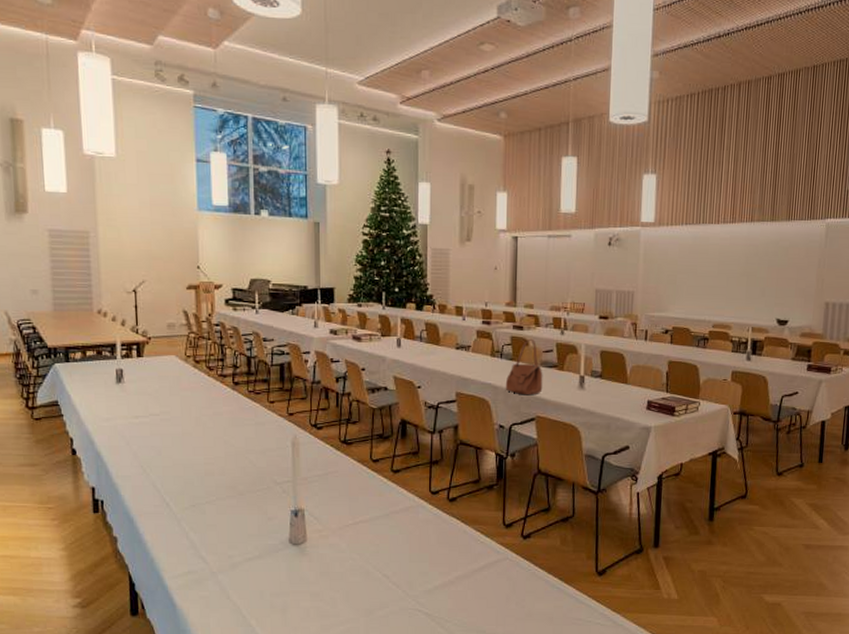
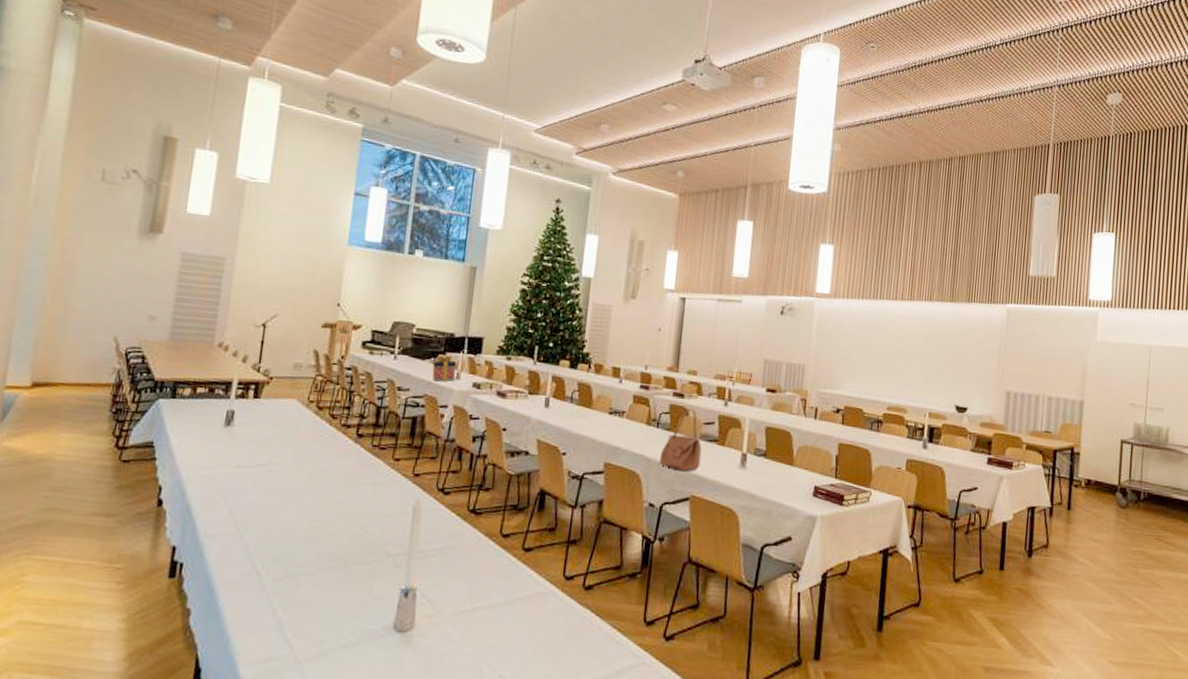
gift box: none [290,305,313,331] -> present [432,354,457,382]

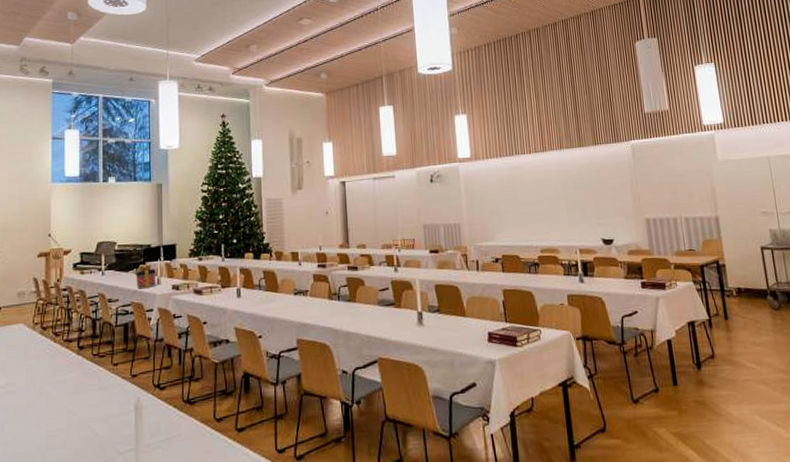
handbag: present [659,408,702,472] -> none [344,278,382,337]

